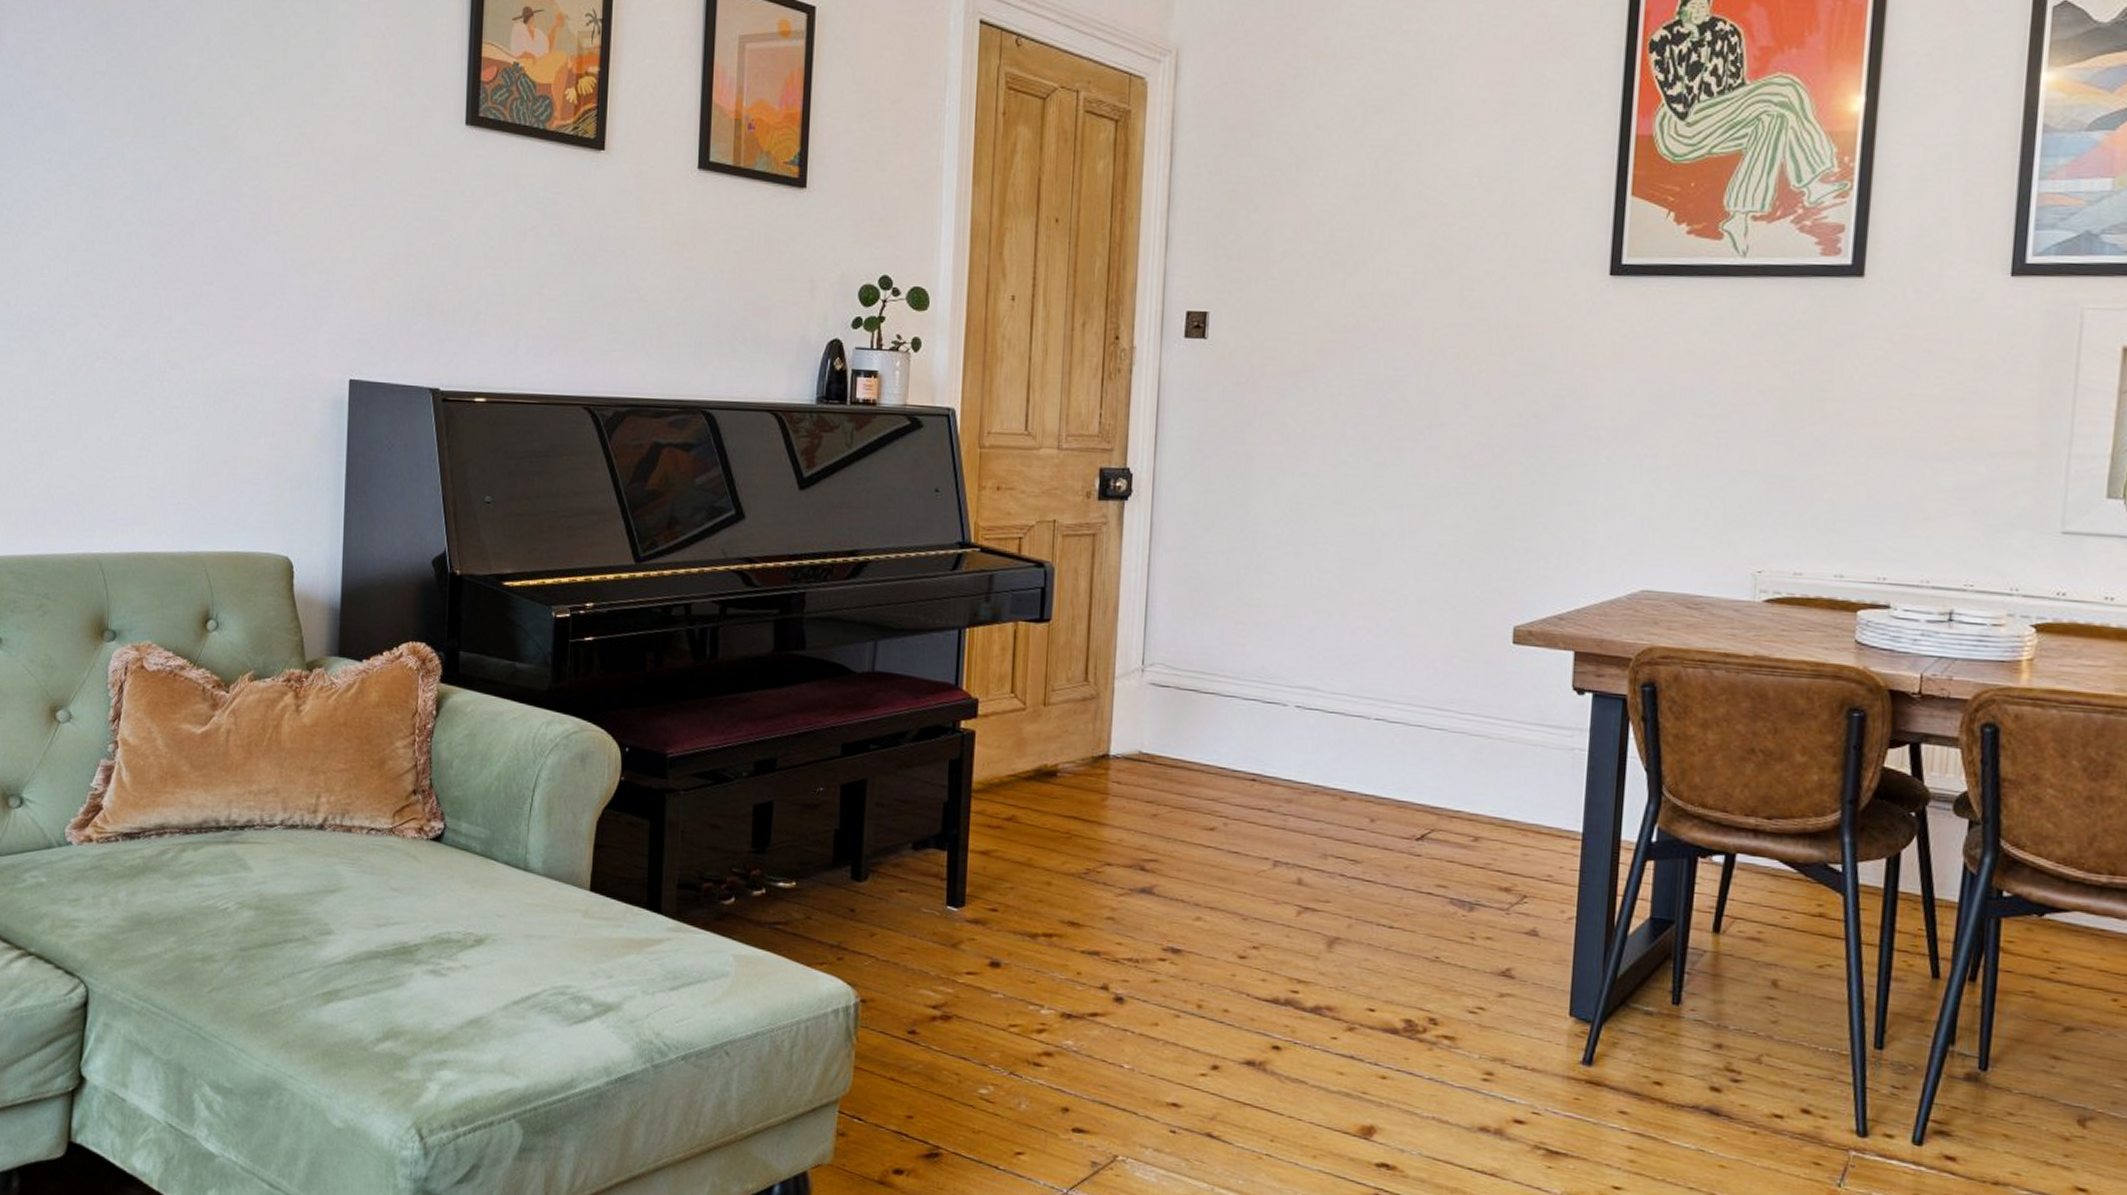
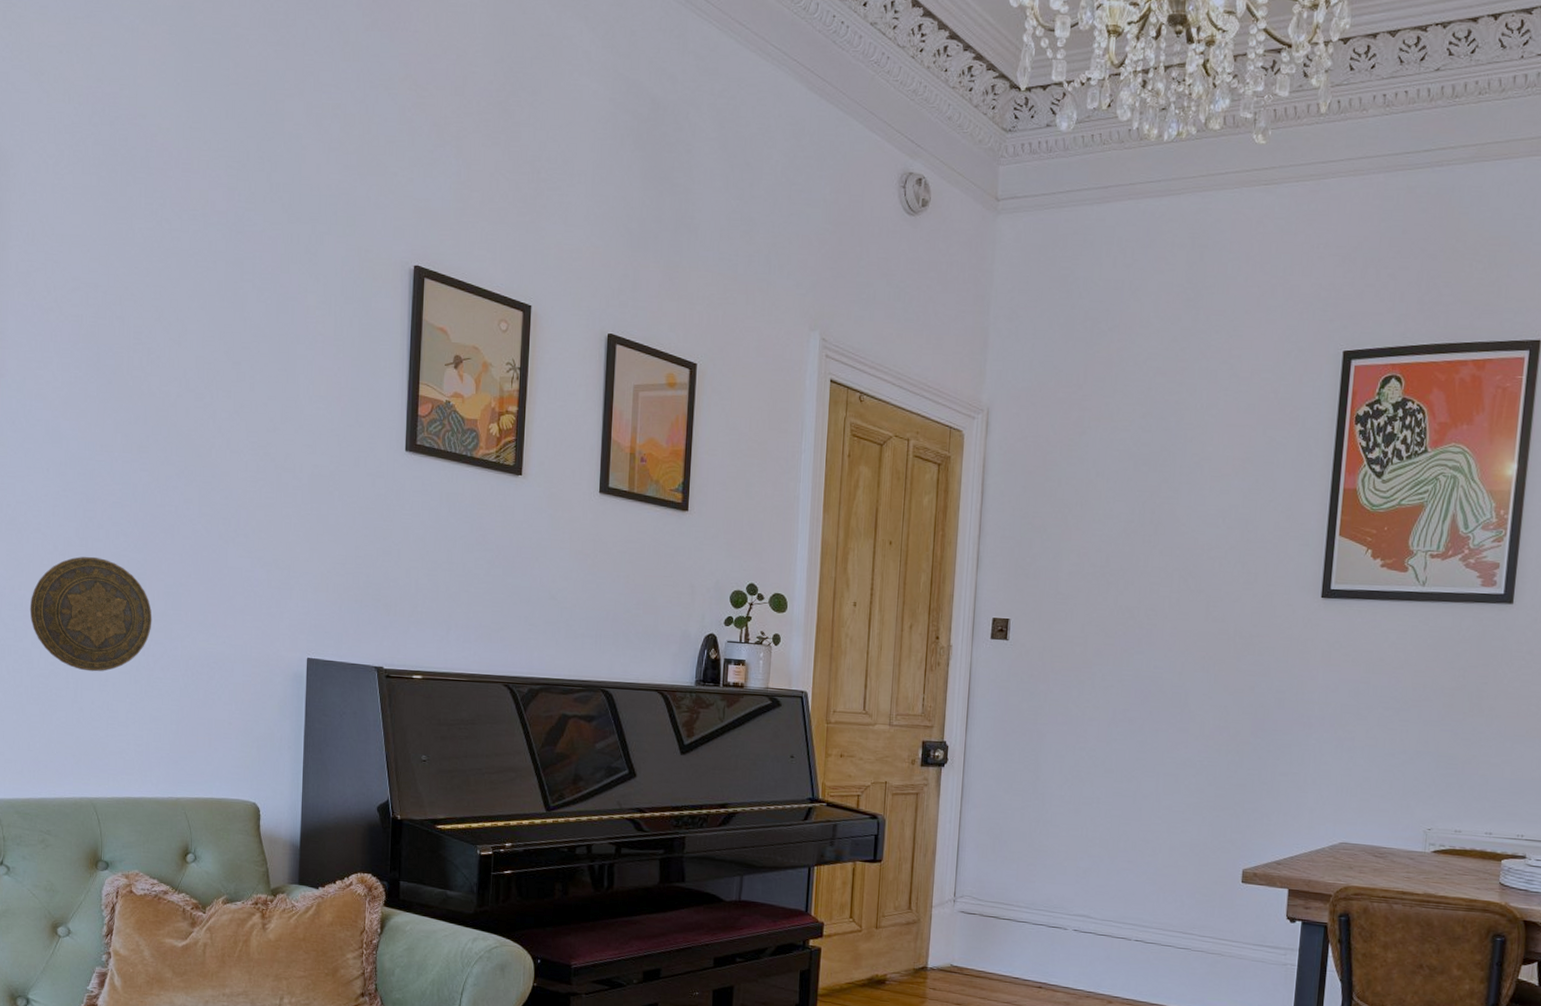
decorative plate: none [27,263,169,402] -> present [30,556,152,672]

